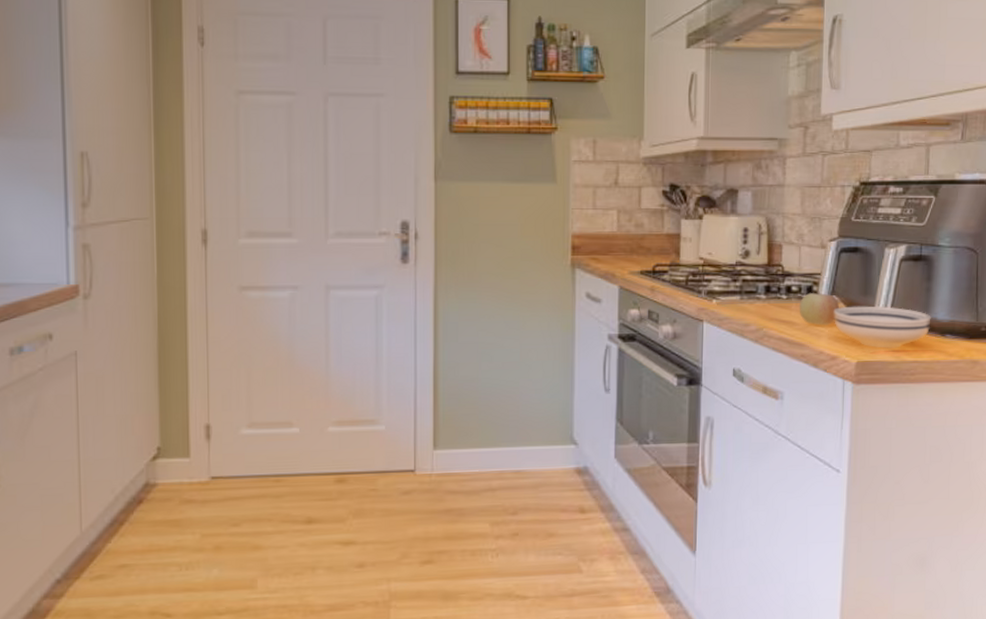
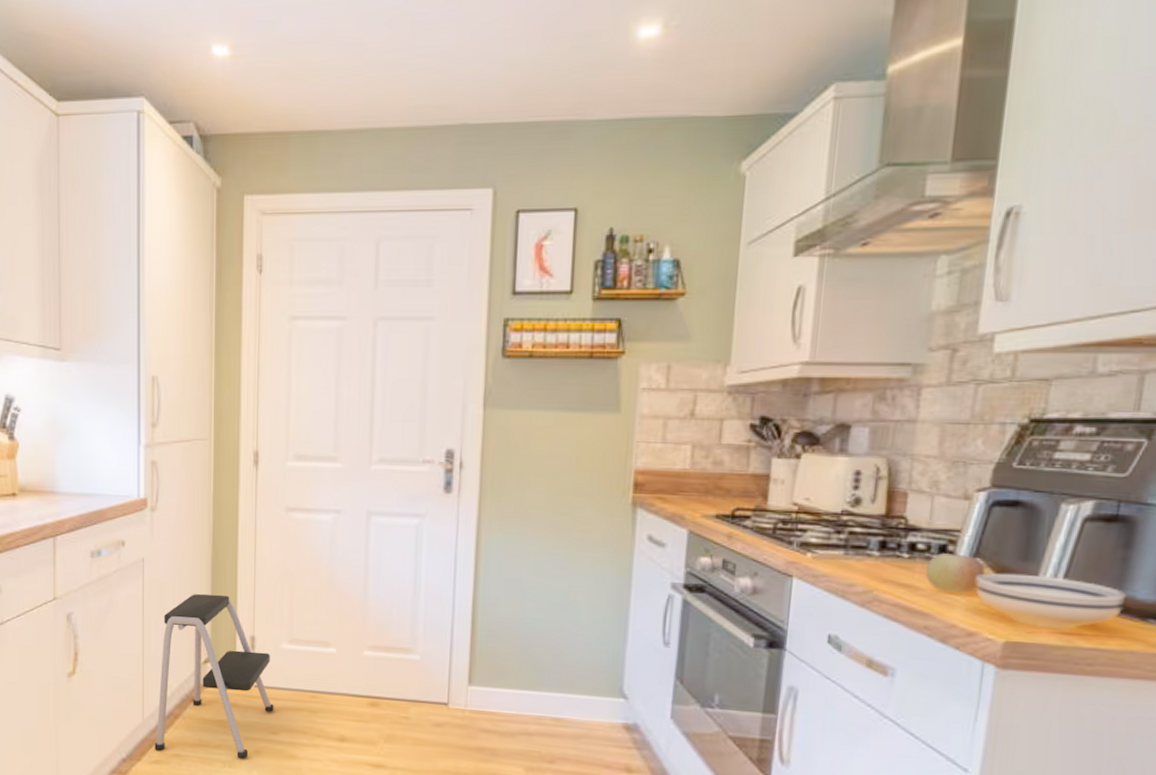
step stool: none [96,383,234,564] -> present [154,593,274,759]

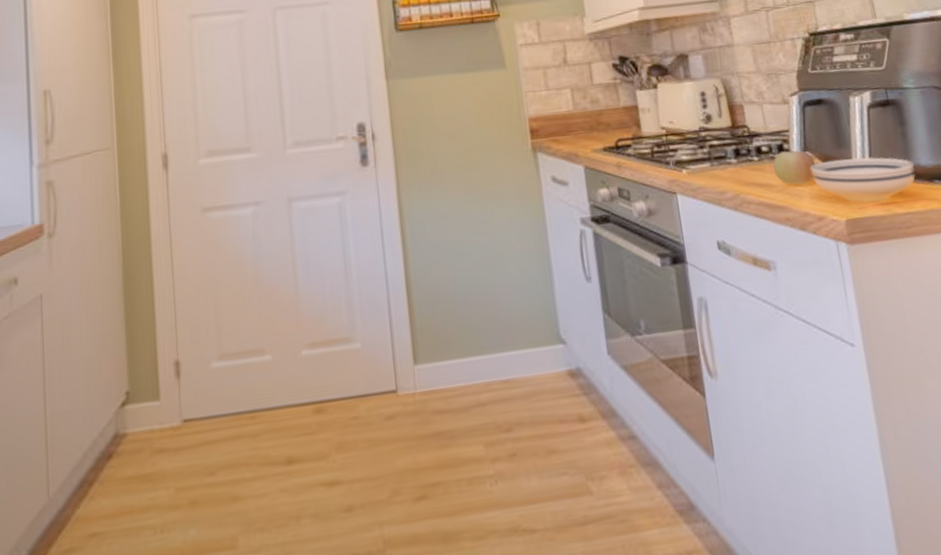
step stool: present [154,593,274,759] -> none [65,318,209,535]

